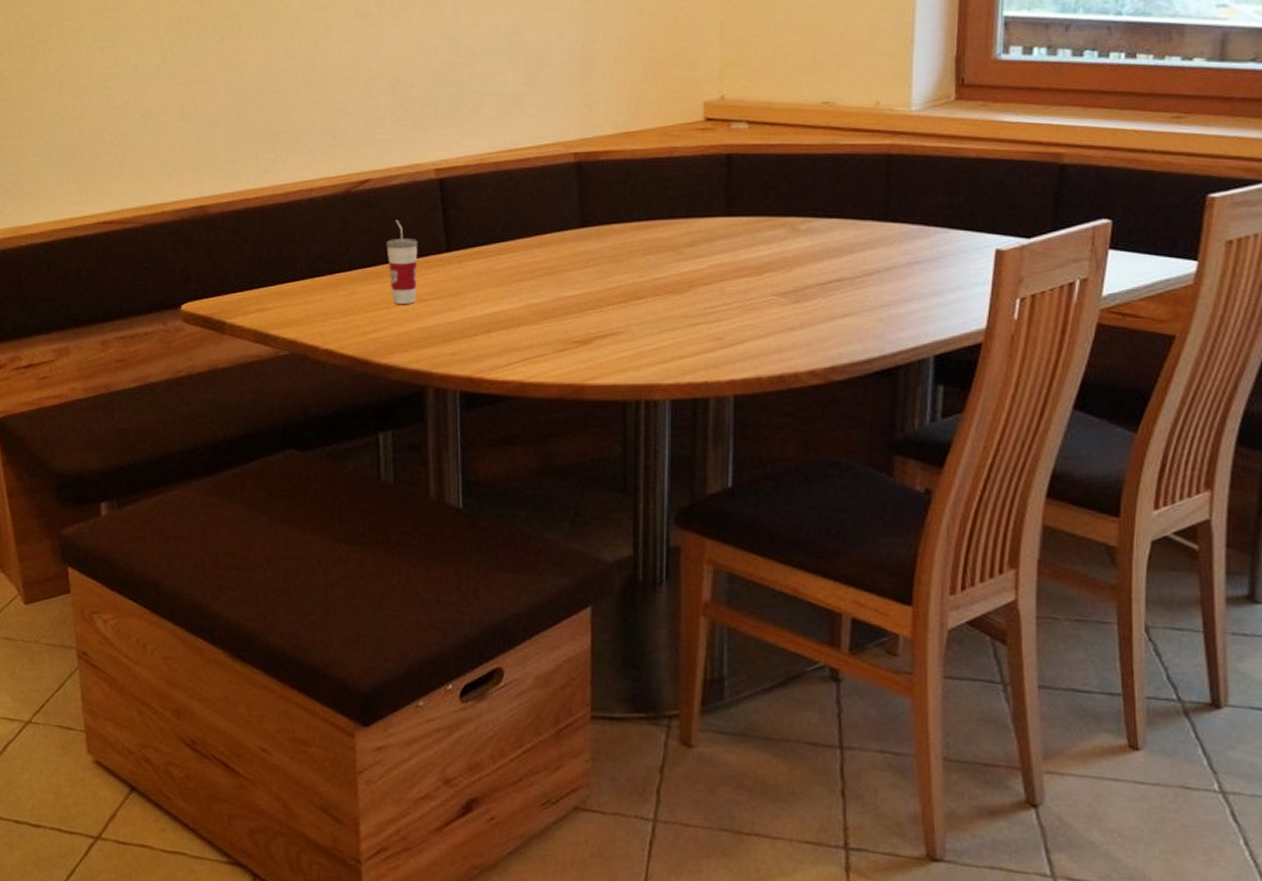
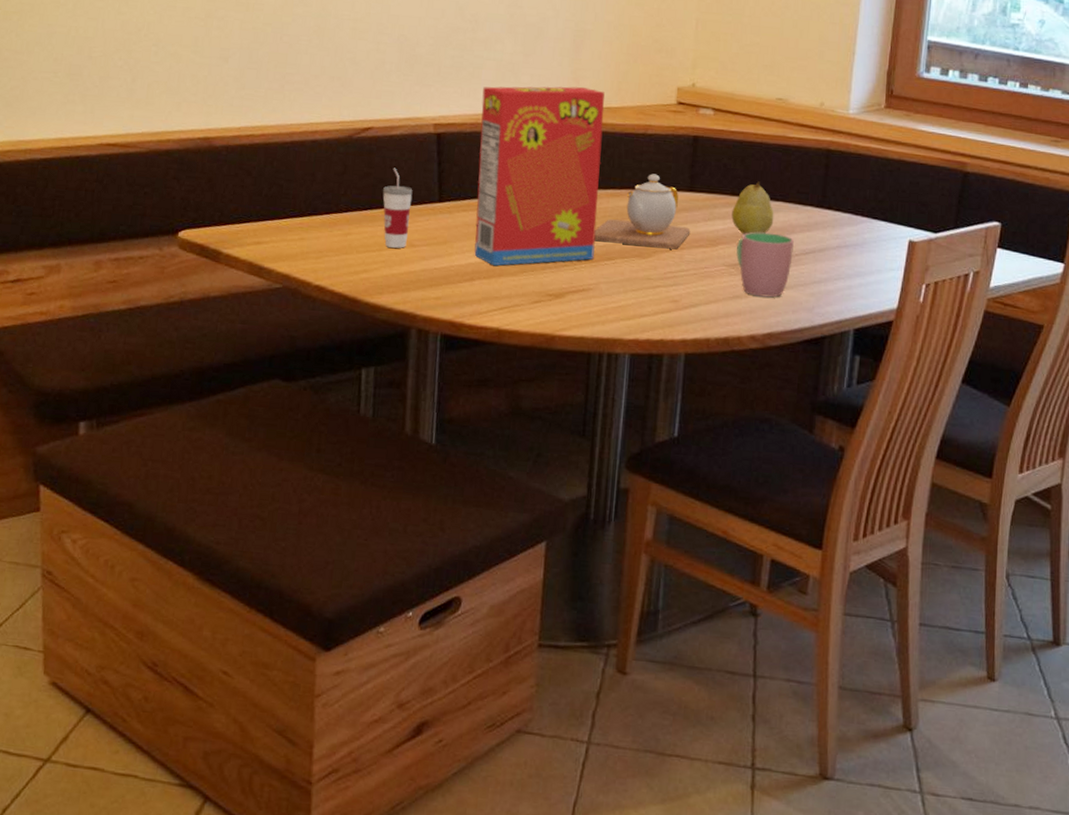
cereal box: none [485,113,623,315] -> present [474,86,605,266]
teapot: none [621,200,731,282] -> present [594,174,691,250]
fruit: none [778,198,828,259] -> present [731,181,774,235]
cup: none [787,254,855,327] -> present [736,232,795,298]

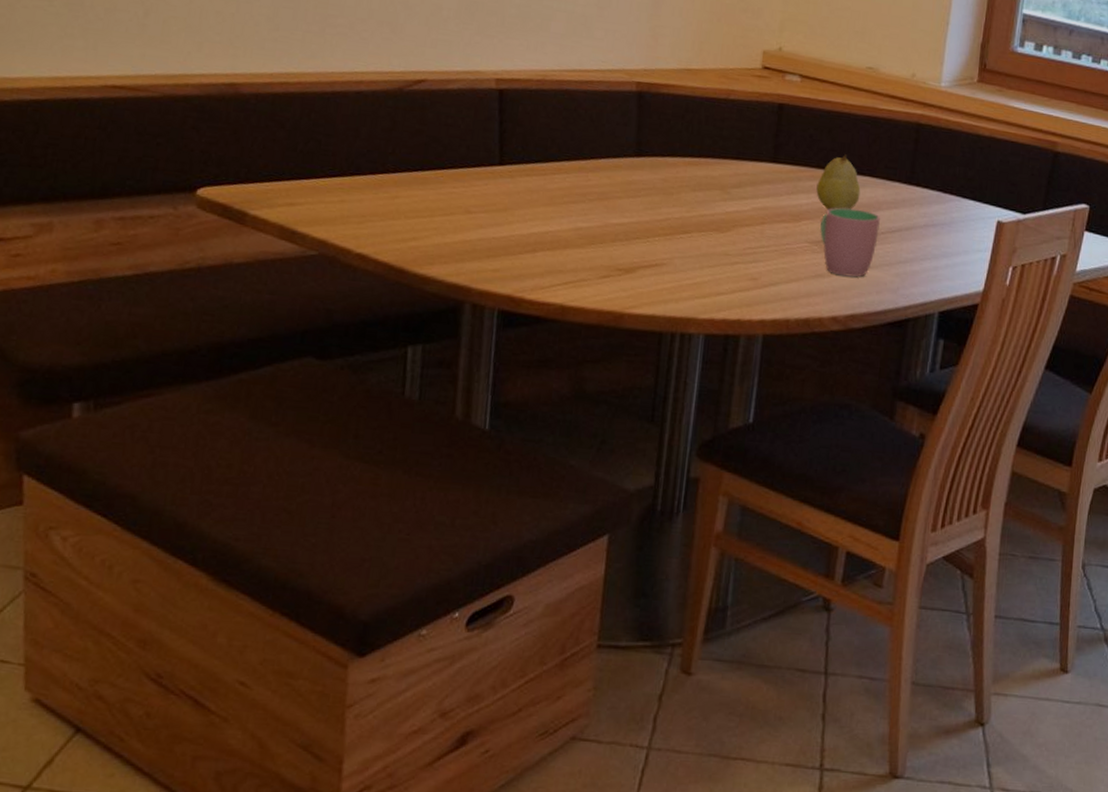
cup: present [383,168,413,248] -> none [436,125,471,215]
cereal box: present [474,86,605,266] -> none [537,40,685,237]
teapot: present [594,174,691,250] -> none [669,142,773,224]

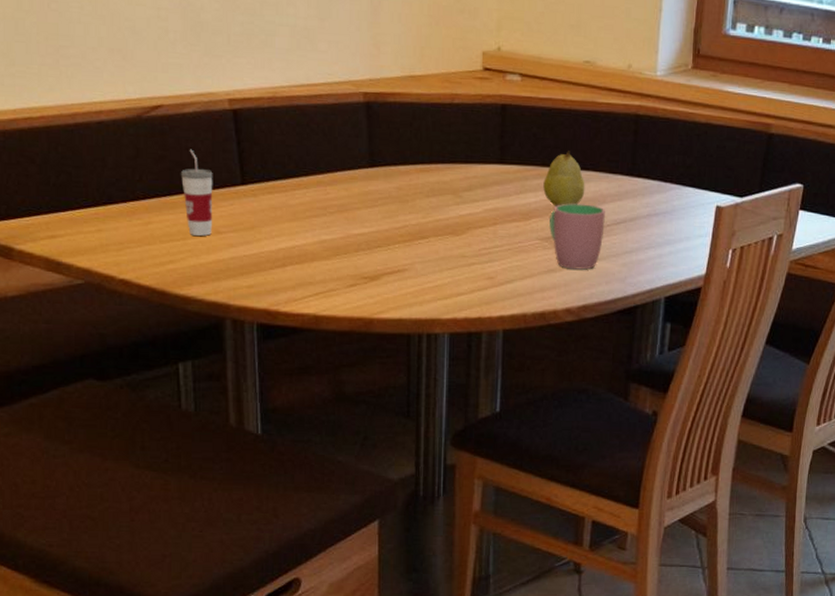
cup: none [436,125,471,215] -> present [181,149,213,236]

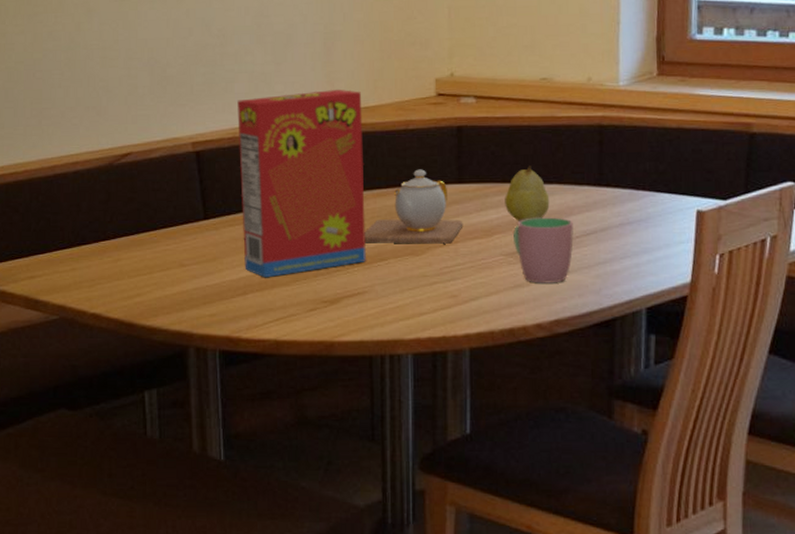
cup: present [181,149,213,236] -> none [148,190,177,269]
cereal box: none [278,53,409,251] -> present [237,90,366,278]
teapot: none [406,146,503,225] -> present [364,169,464,244]

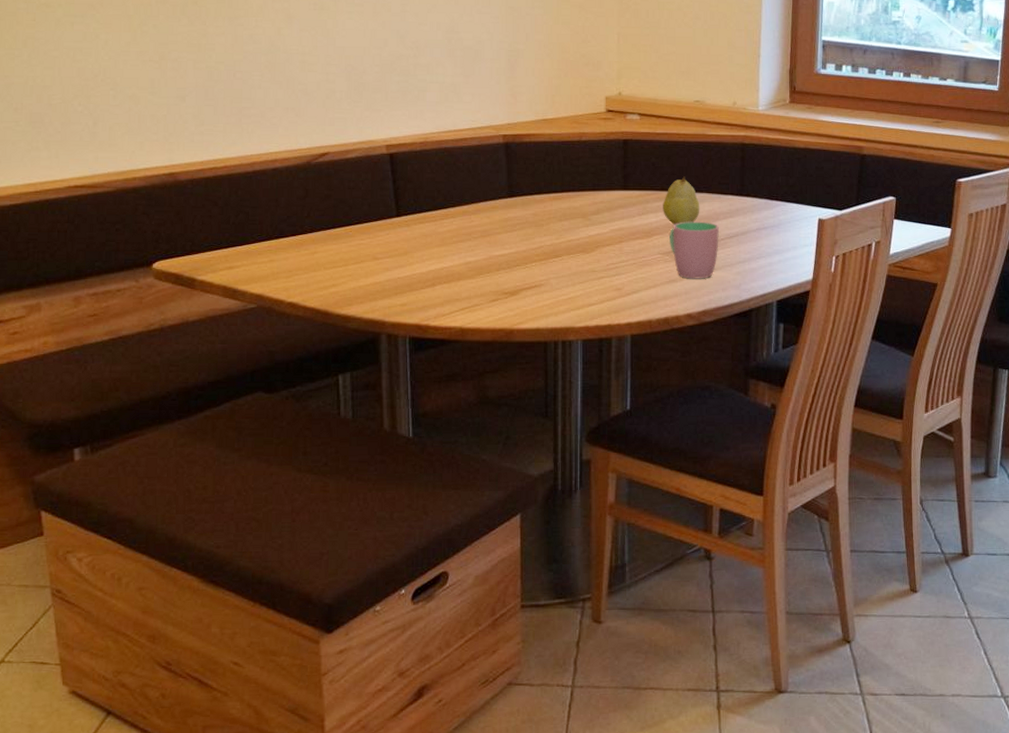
cereal box: present [237,90,366,278] -> none [429,102,543,271]
teapot: present [364,169,464,244] -> none [541,176,627,243]

